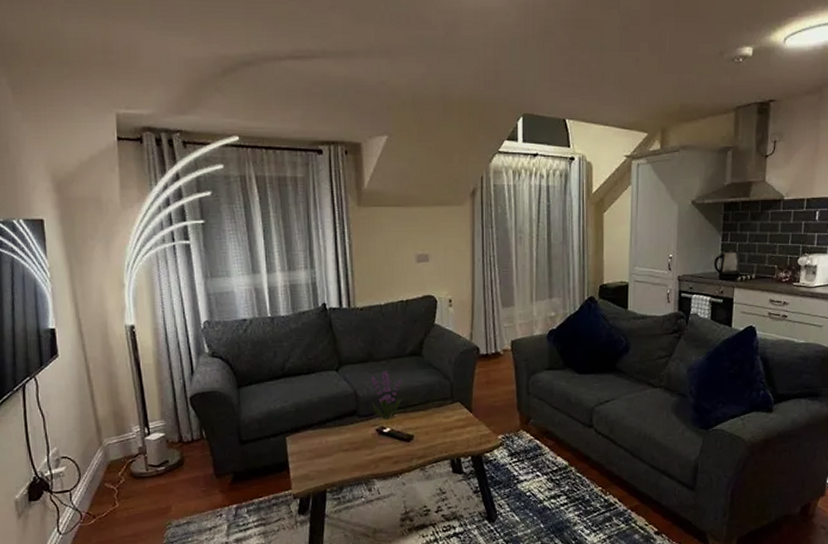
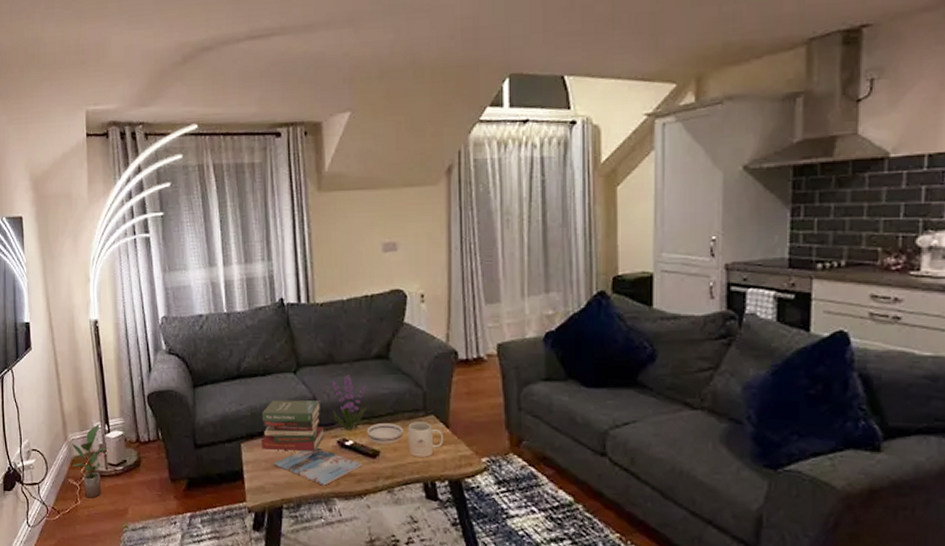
potted plant: none [108,428,149,500] -> present [72,424,109,499]
books: none [305,395,365,441] -> present [261,399,325,451]
magazine: none [318,436,399,469] -> present [274,447,363,486]
bowl: none [402,410,434,431] -> present [366,422,403,446]
mug: none [437,408,468,438] -> present [408,422,444,458]
kettle: present [713,250,741,280] -> none [778,228,822,269]

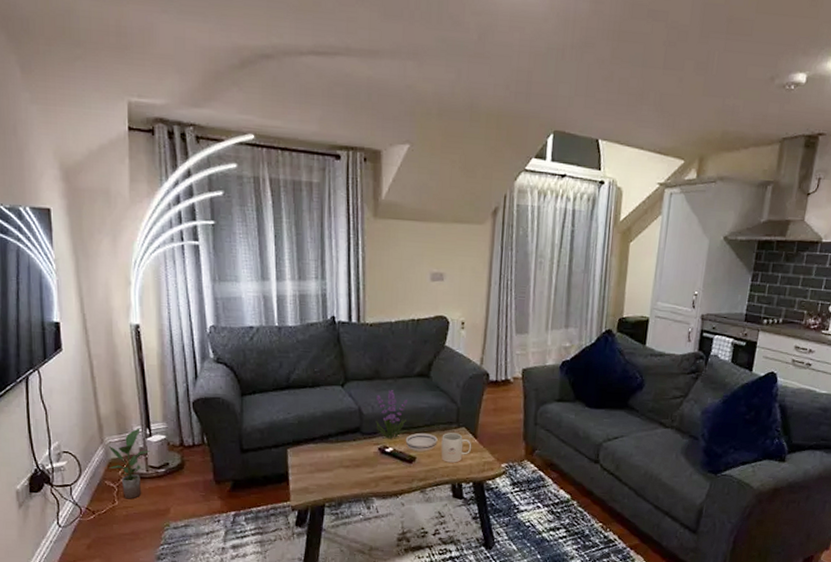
books: present [261,399,325,451] -> none [307,410,367,457]
magazine: present [274,447,363,486] -> none [318,453,400,487]

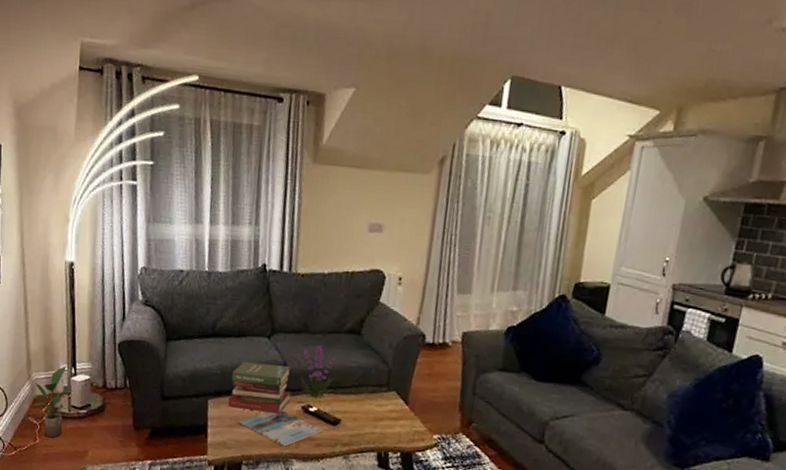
books: none [307,410,367,457] -> present [228,361,291,414]
magazine: none [318,453,400,487] -> present [238,410,323,447]
bowl: present [405,432,438,453] -> none [330,393,366,416]
mug: present [441,432,472,463] -> none [367,395,403,430]
kettle: none [740,291,771,323] -> present [720,260,758,297]

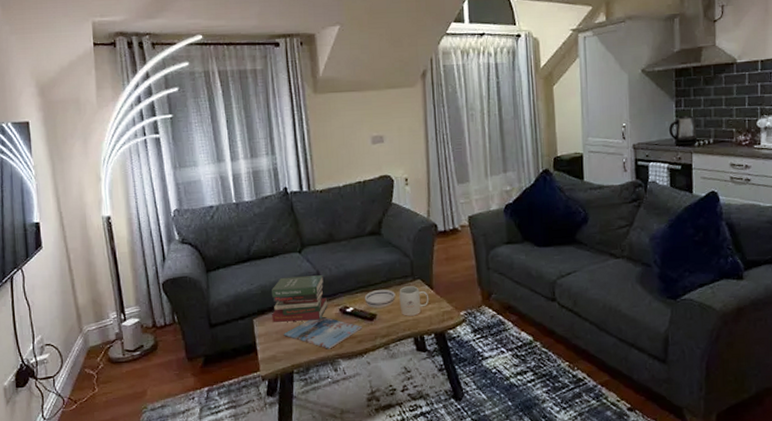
potted plant: present [33,366,74,438] -> none [88,314,125,385]
plant: present [297,345,337,399] -> none [332,251,365,300]
bowl: none [330,393,366,416] -> present [364,289,396,310]
mug: none [367,395,403,430] -> present [399,286,430,316]

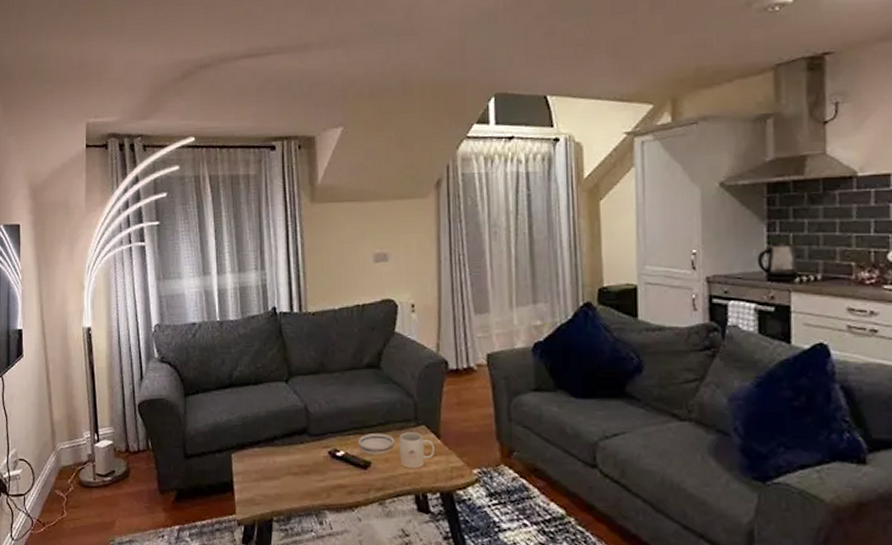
books: present [271,275,328,322] -> none [252,409,316,462]
magazine: present [284,316,362,349] -> none [264,458,354,498]

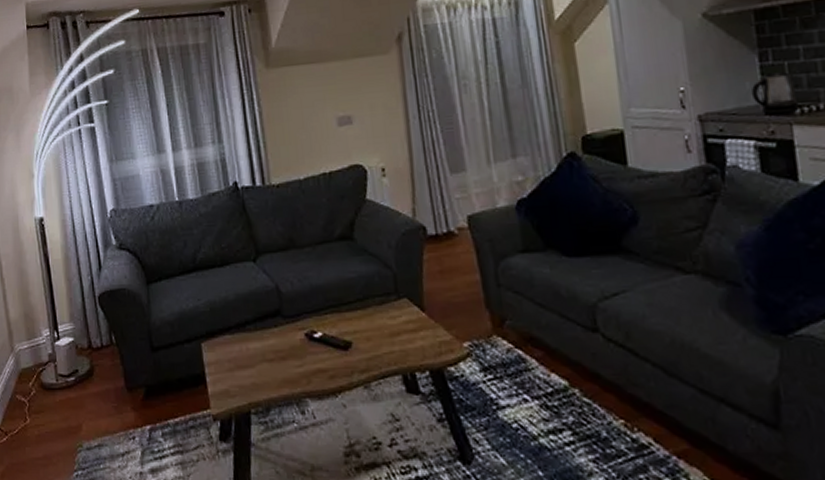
bowl: present [358,432,395,457] -> none [335,309,376,336]
mug: present [399,432,436,469] -> none [380,306,421,346]

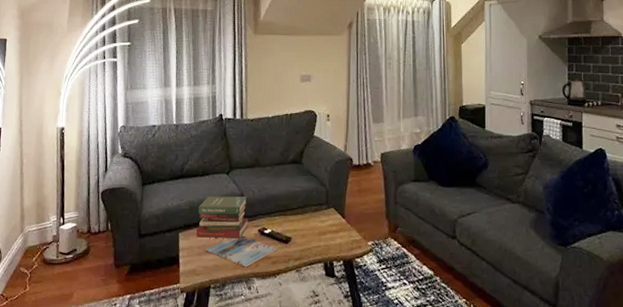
books: none [221,290,291,348] -> present [196,196,249,239]
magazine: none [238,342,335,385] -> present [205,235,277,268]

